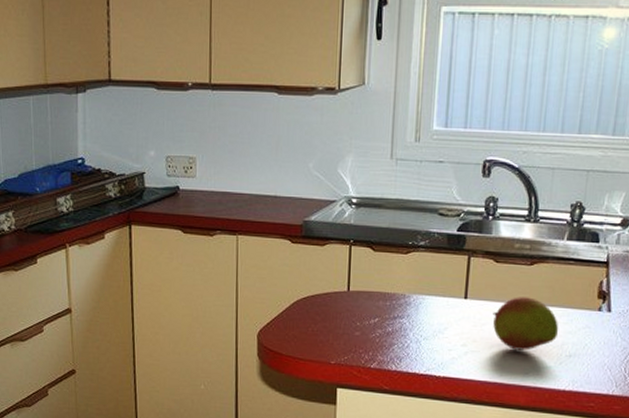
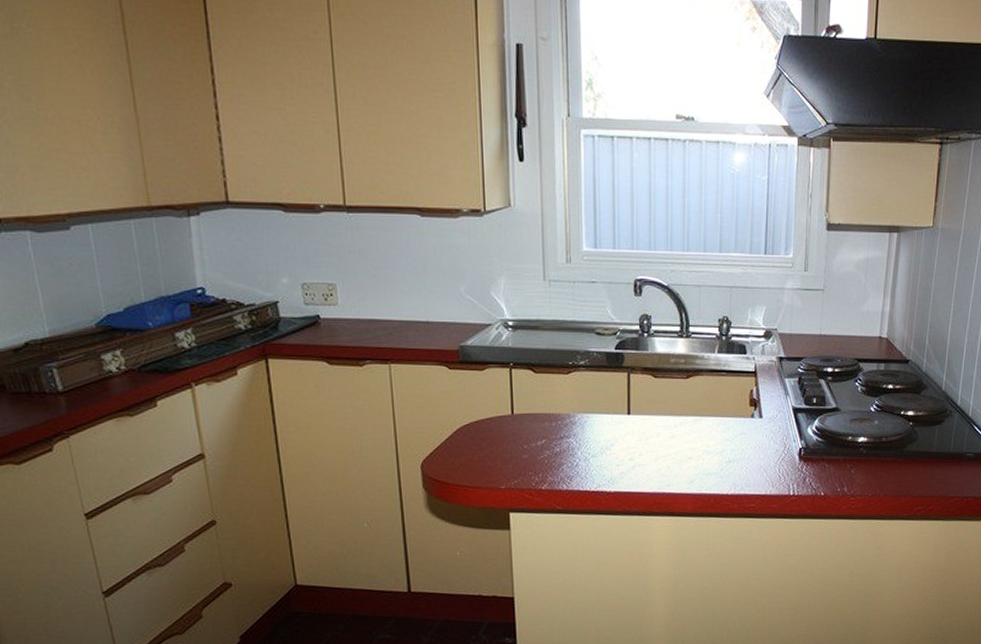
fruit: present [493,297,559,351] -> none [656,409,718,460]

